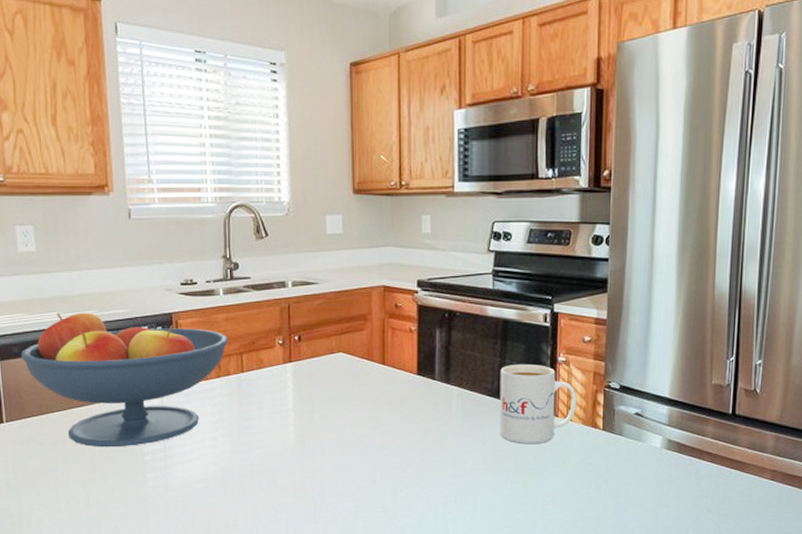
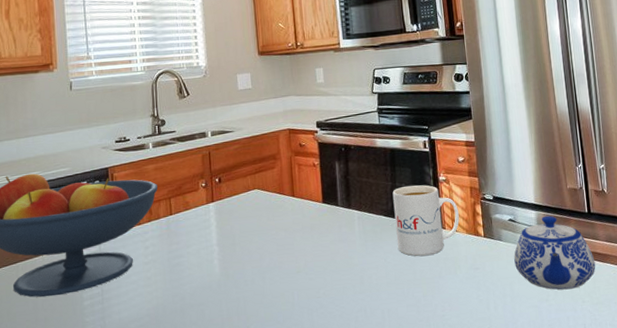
teapot: none [634,413,731,497] -> present [514,215,596,290]

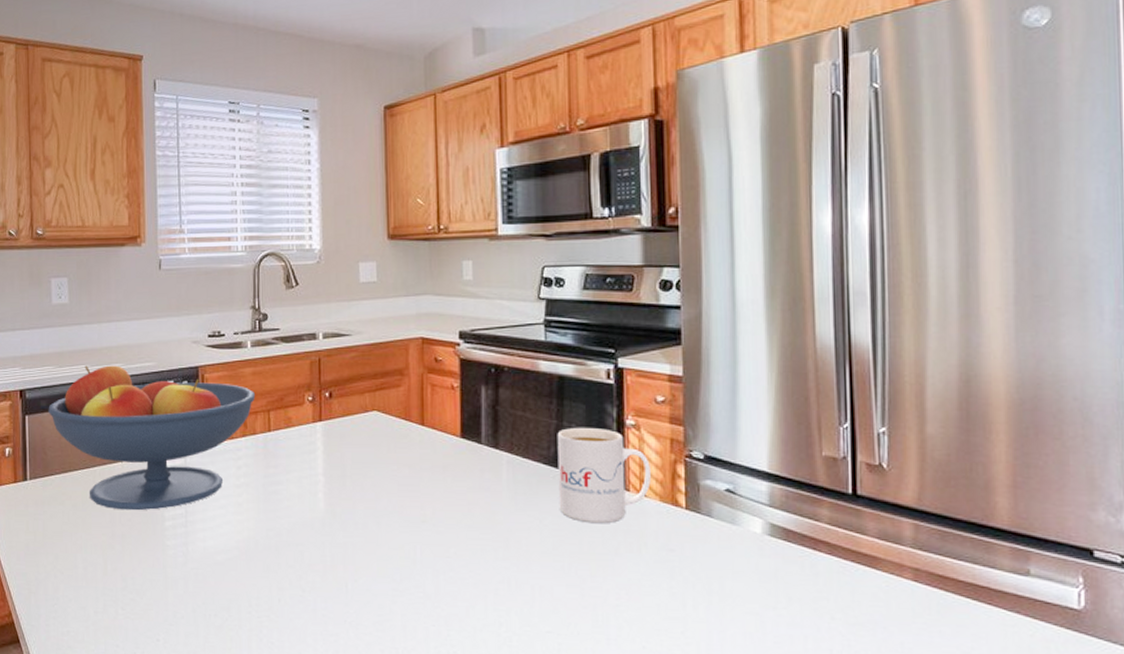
teapot: present [514,215,596,290] -> none [729,491,857,598]

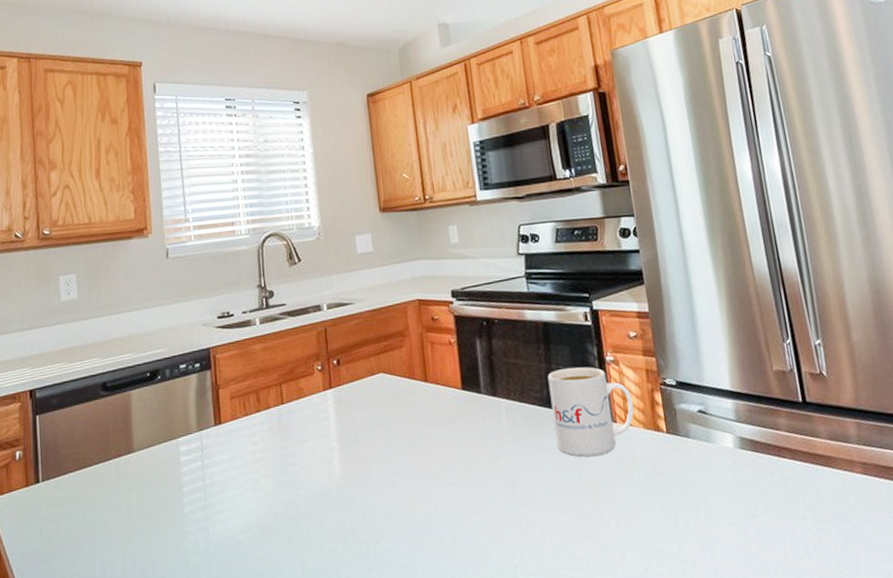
fruit bowl: present [48,365,255,511] -> none [59,355,266,502]

